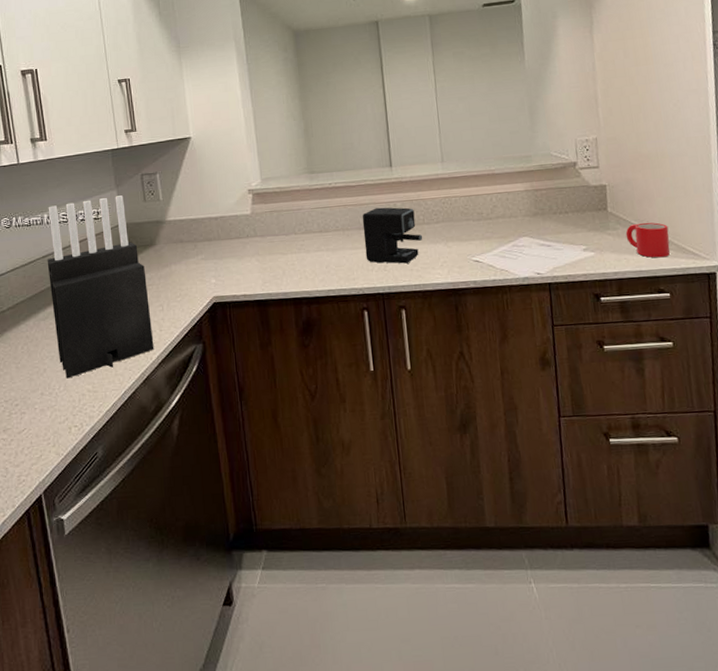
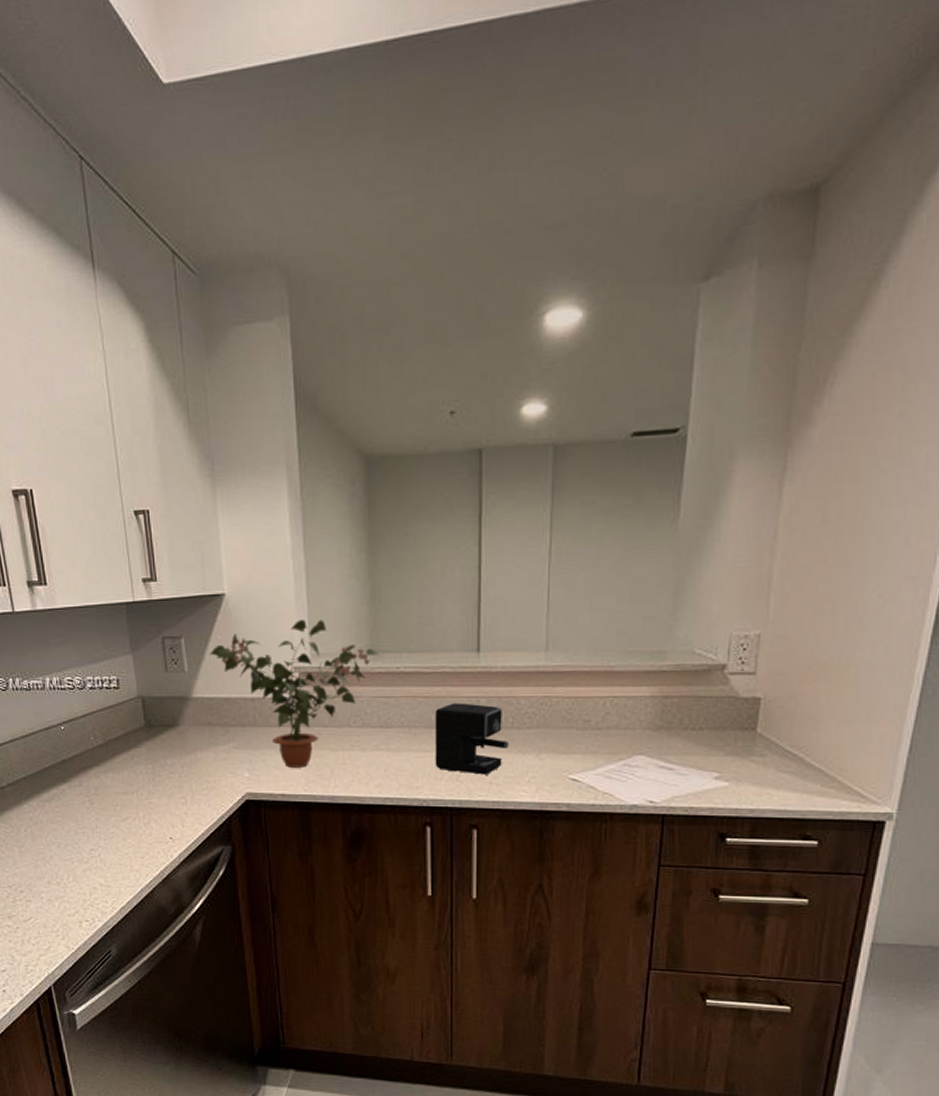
knife block: present [47,195,154,379] -> none [50,662,175,869]
potted plant: none [180,151,316,272] -> present [210,619,381,768]
mug: present [625,222,671,258] -> none [774,750,834,797]

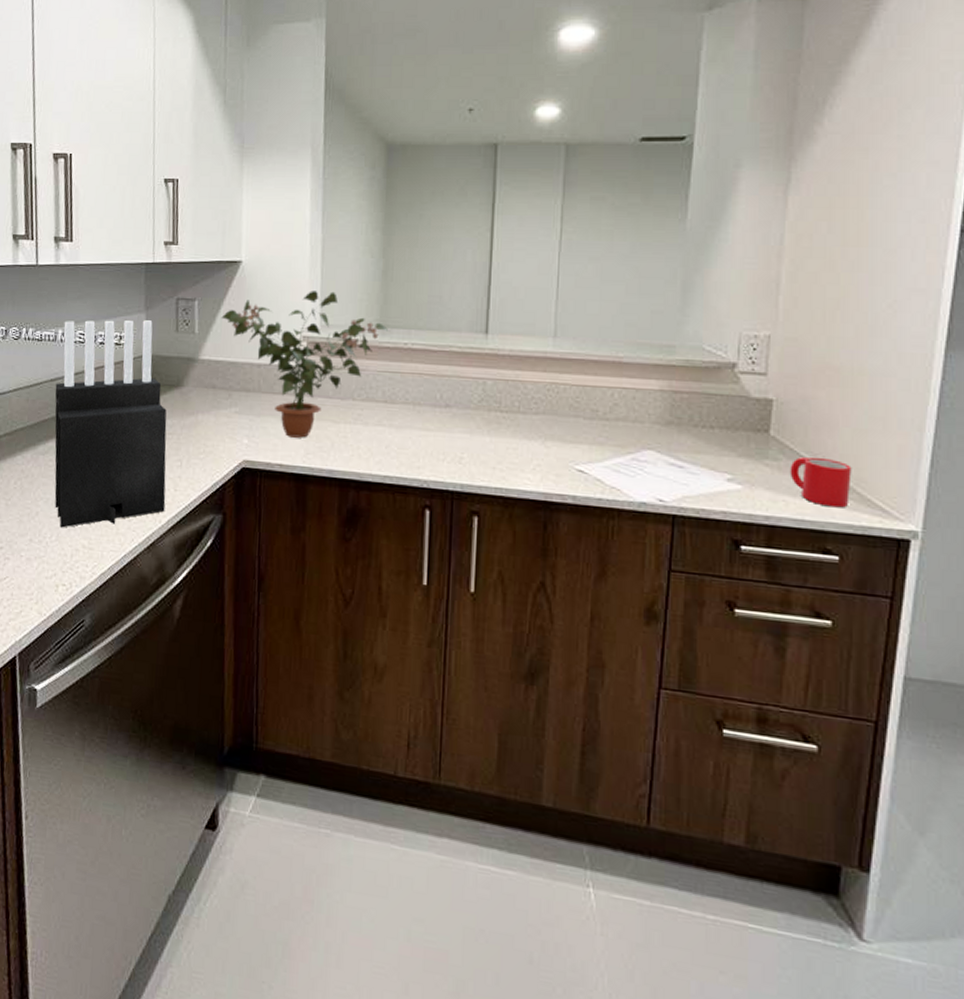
knife block: none [50,662,175,869] -> present [54,320,167,528]
coffee maker: present [434,703,510,775] -> none [437,383,515,459]
mug: none [774,750,834,797] -> present [790,456,852,508]

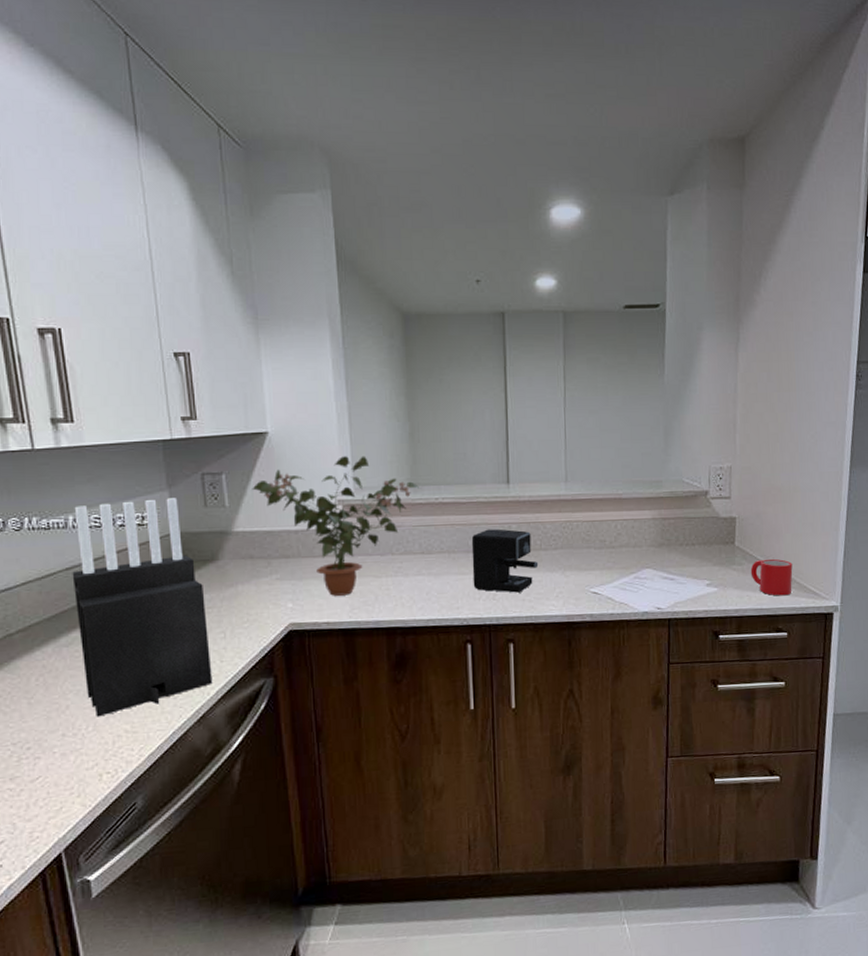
coffee maker: none [437,383,515,459] -> present [471,529,539,593]

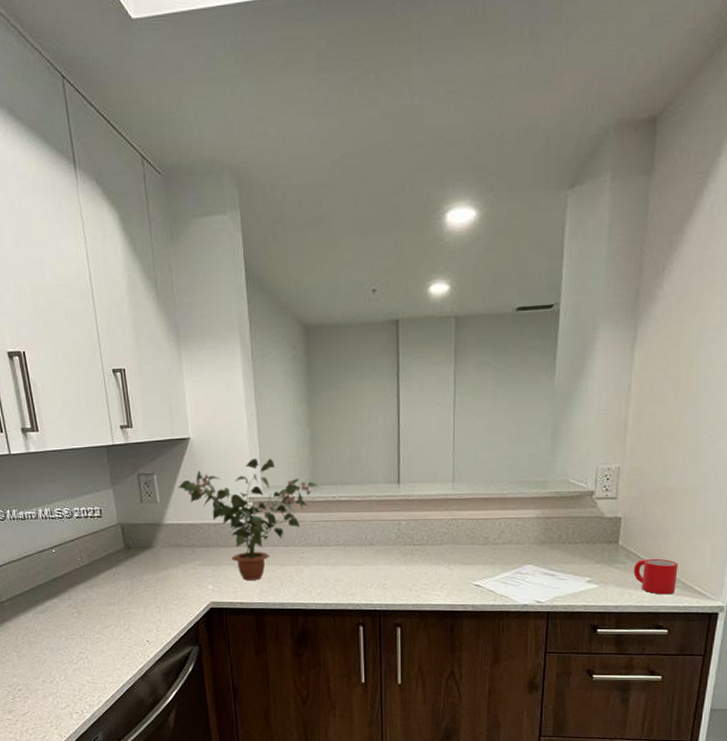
knife block: present [72,498,213,717] -> none [42,495,151,669]
coffee maker: present [471,529,539,593] -> none [364,525,425,583]

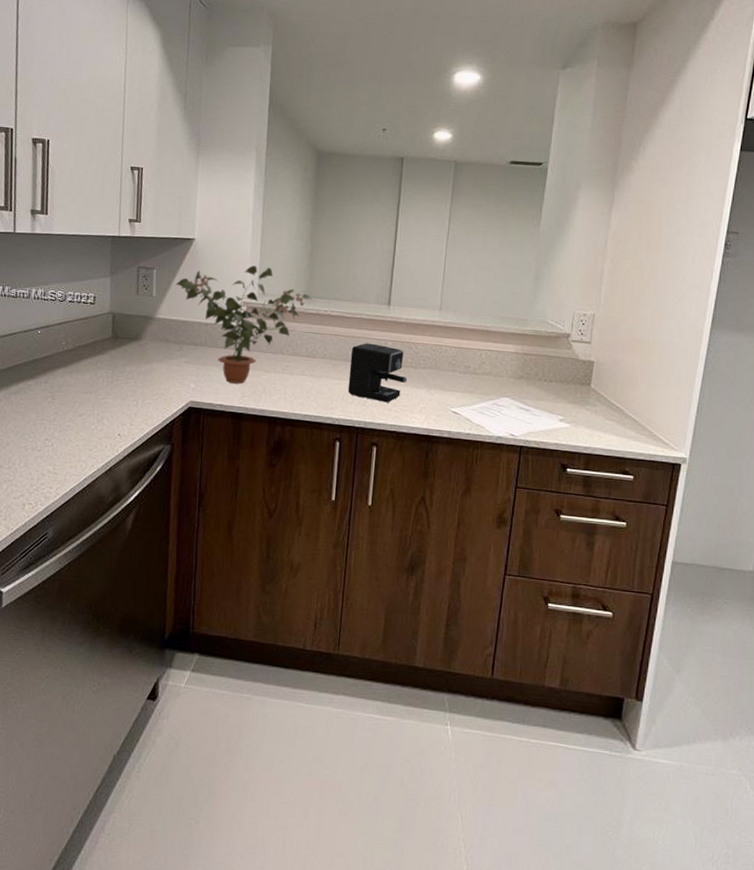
coffee maker: none [364,525,425,583] -> present [347,343,408,403]
mug: present [633,558,678,595] -> none [603,404,645,441]

